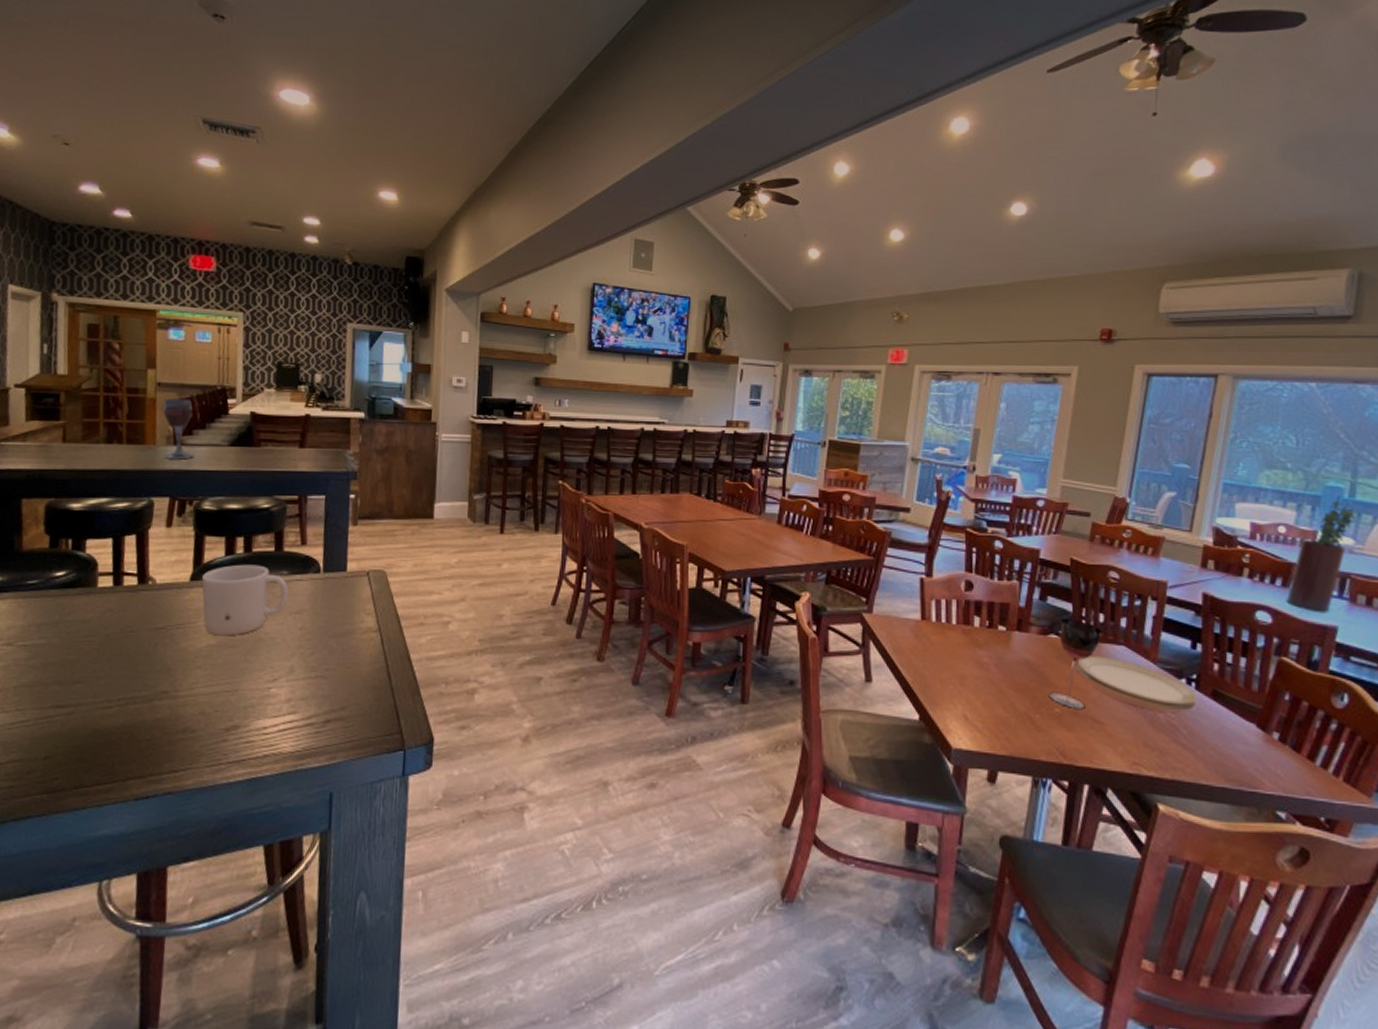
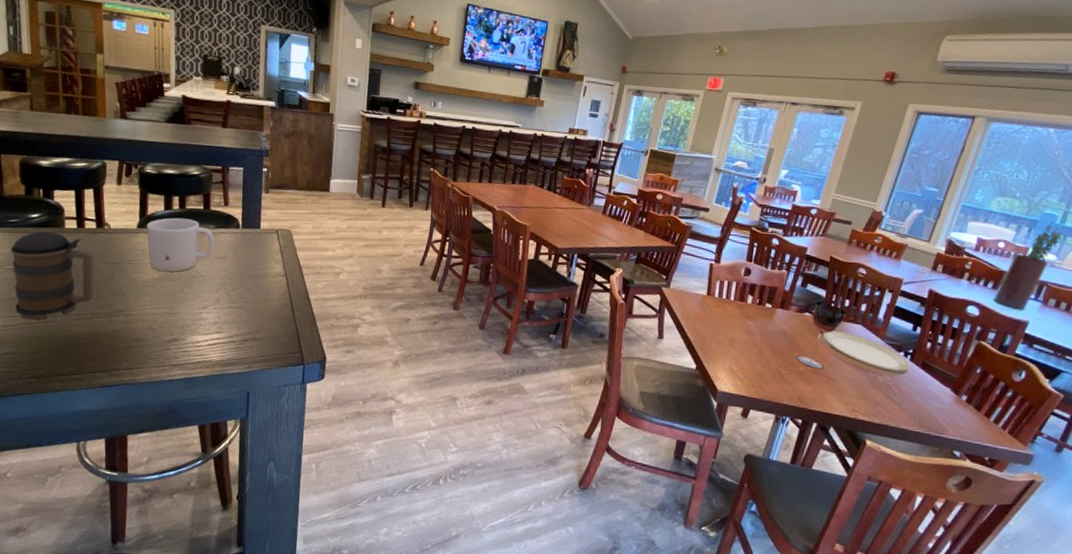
beer mug: none [26,593,133,712] -> present [11,231,94,320]
cup: present [162,398,194,460] -> none [110,79,137,131]

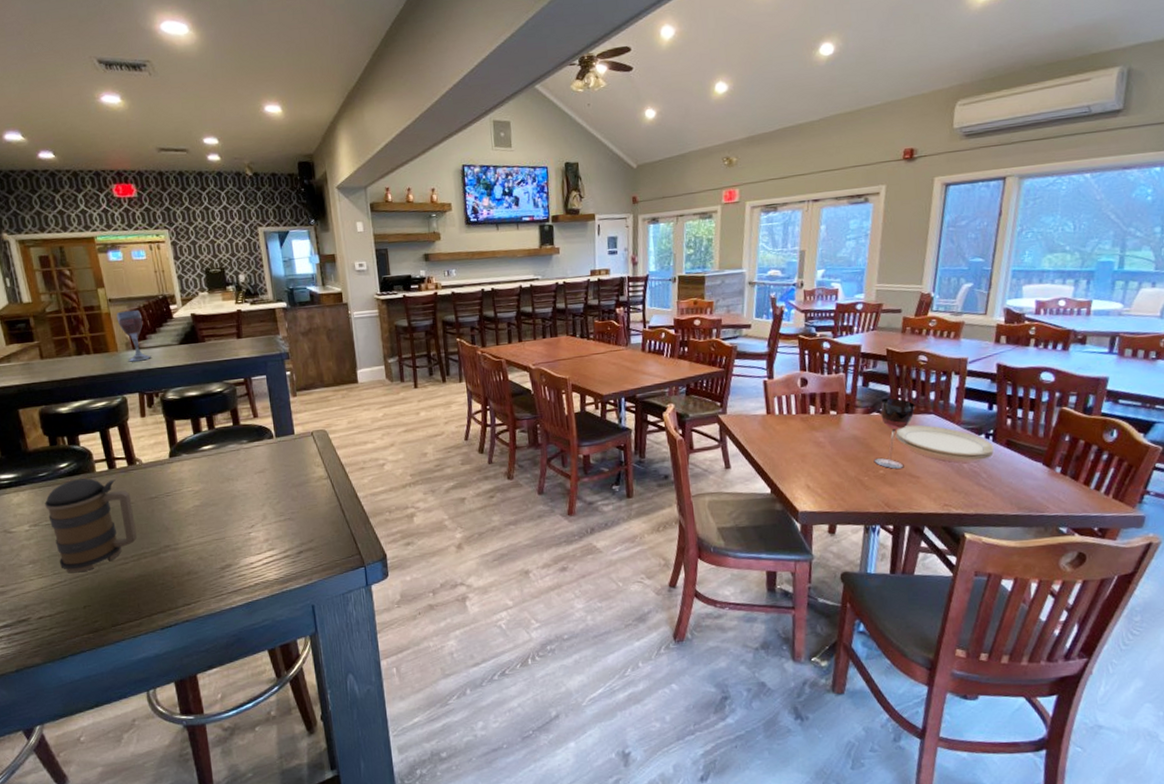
cup: none [110,79,137,131] -> present [116,309,151,362]
mug: present [146,217,215,272] -> none [178,438,251,498]
vase: present [993,221,1063,312] -> none [1066,268,1124,369]

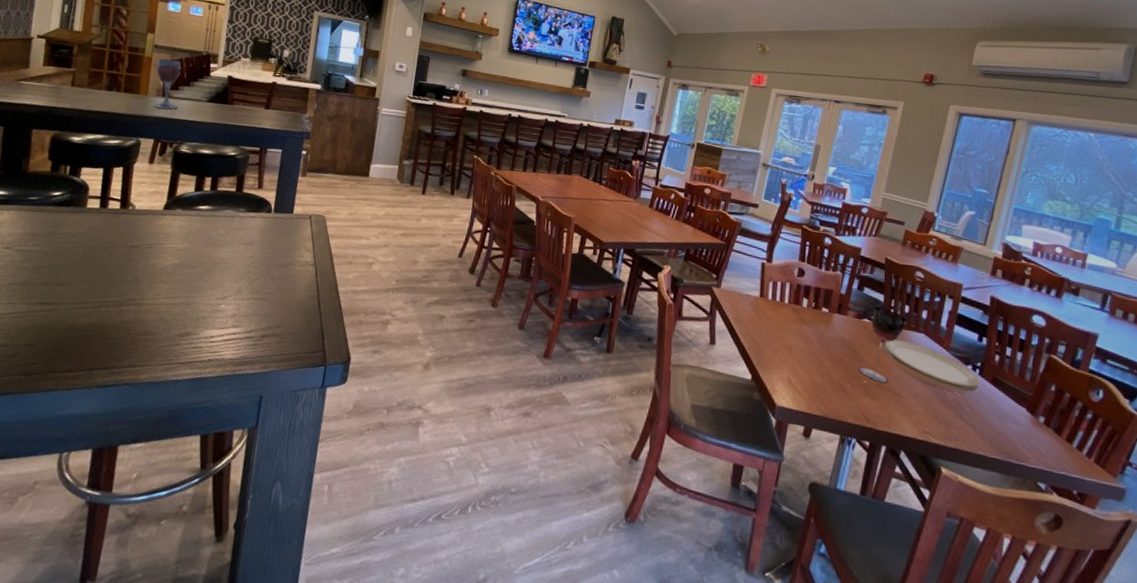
beer mug: present [45,478,137,574] -> none [17,210,113,308]

